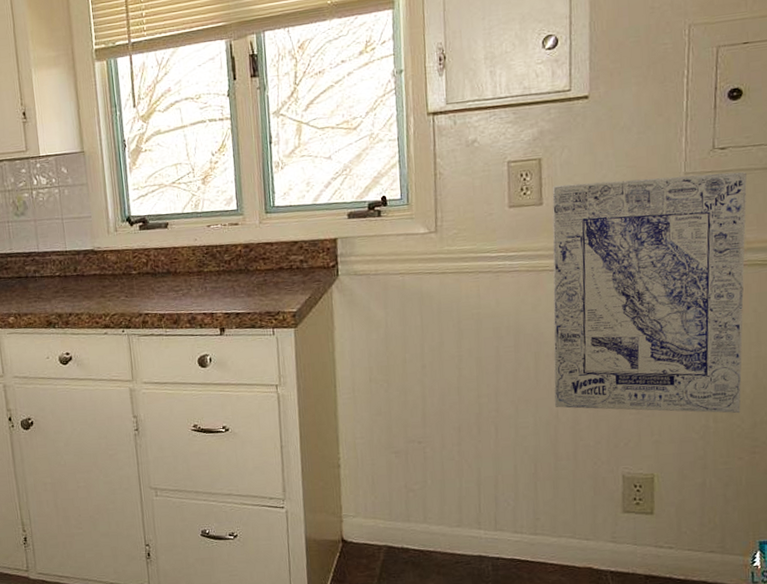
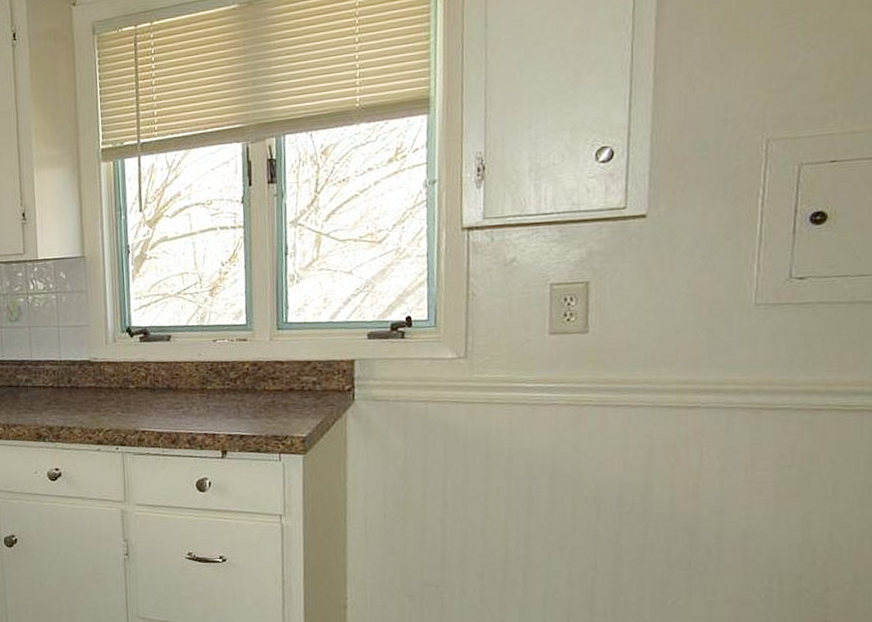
wall art: present [552,171,747,414] -> none [593,305,828,576]

